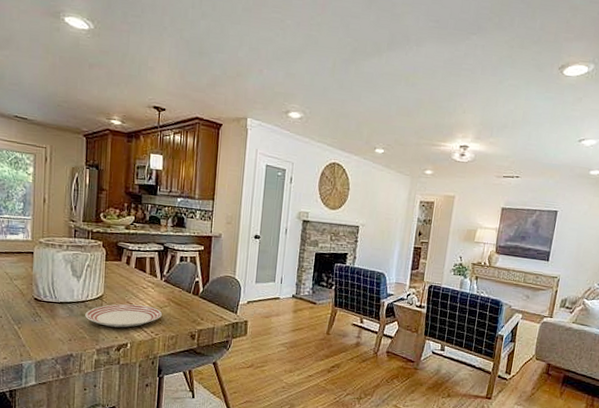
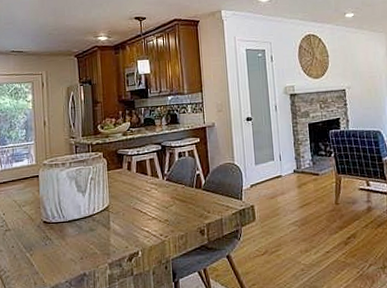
dinner plate: present [85,304,162,328] -> none [94,208,168,238]

